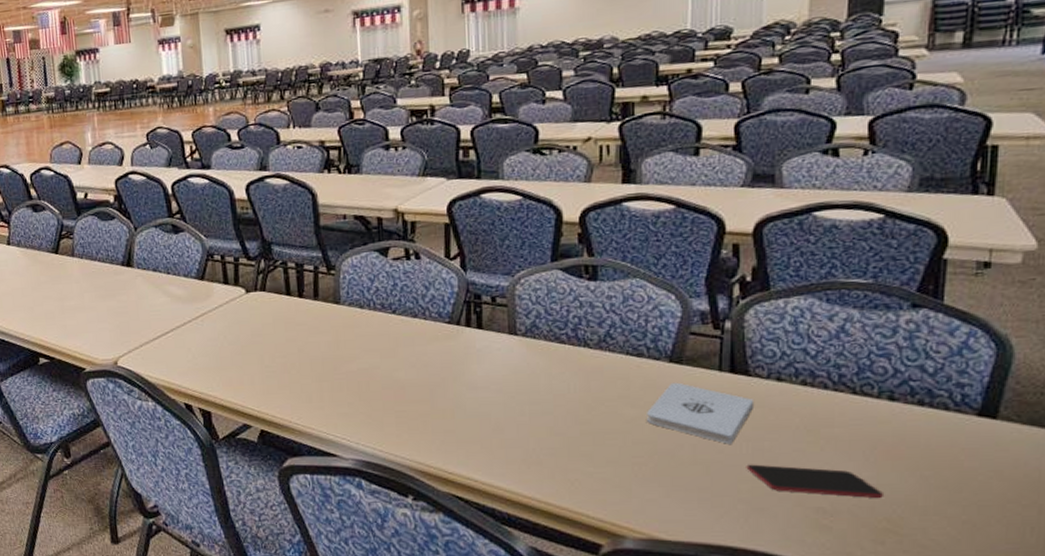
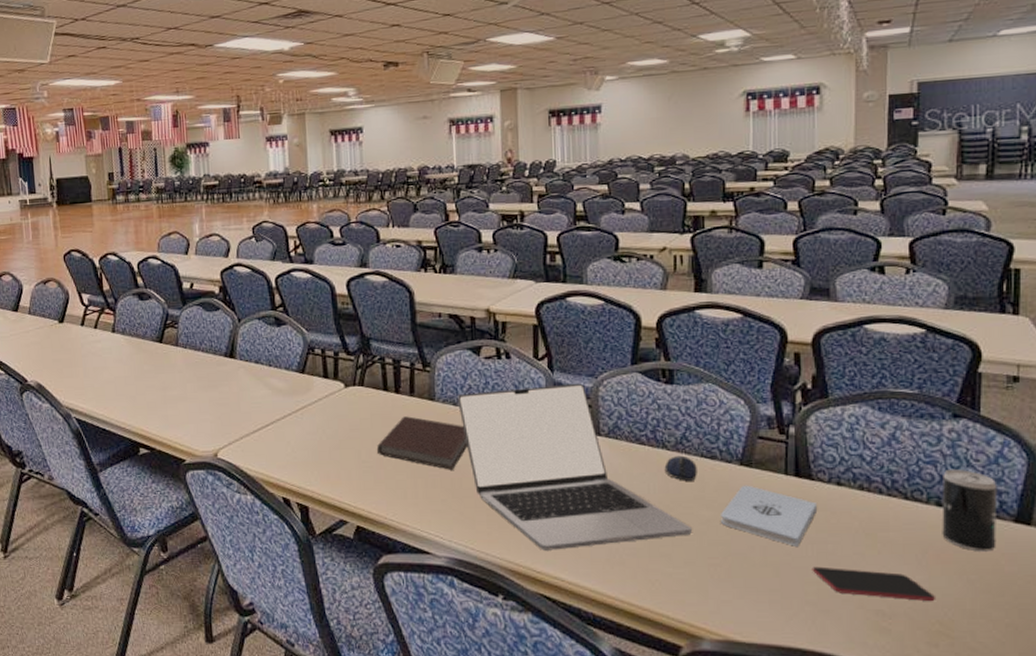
notebook: none [280,320,376,373] -> present [377,416,469,470]
laptop: none [363,282,615,452] -> present [456,383,692,550]
computer mouse: none [586,353,622,380] -> present [664,455,697,481]
beverage can: none [894,361,960,447] -> present [942,469,998,552]

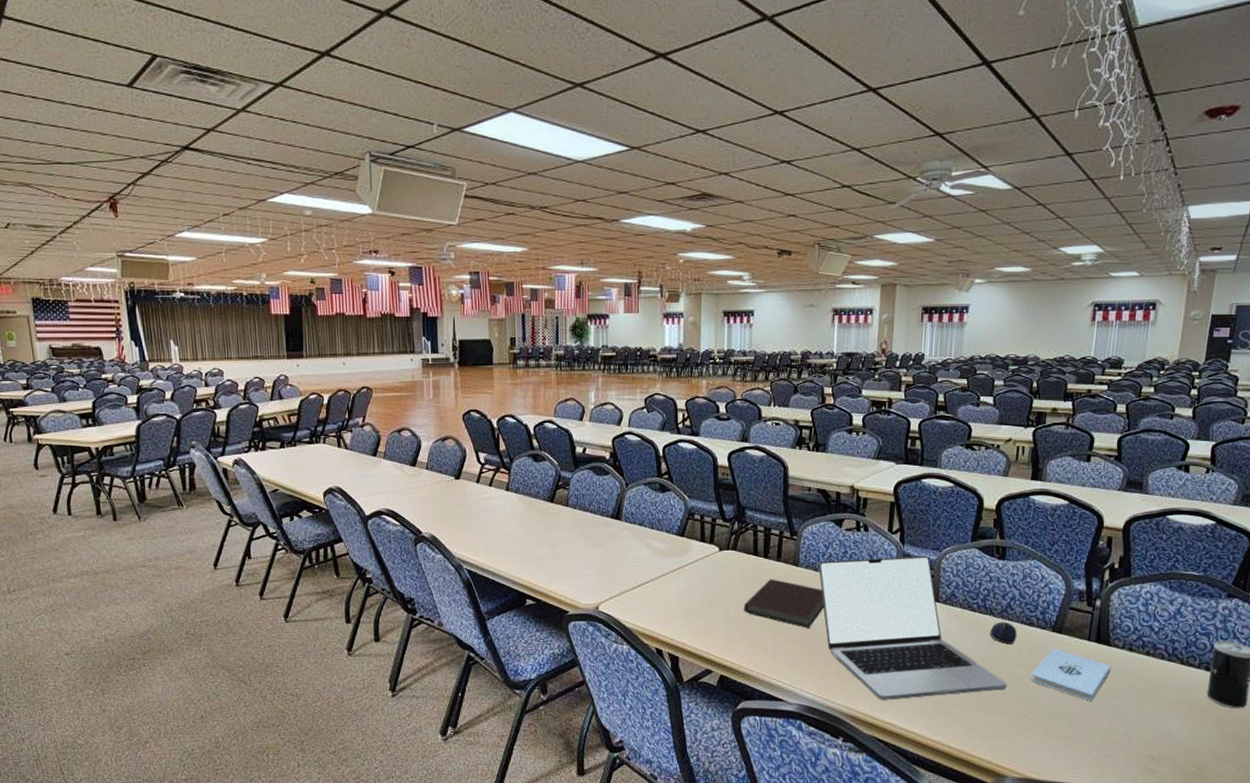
smartphone: present [812,566,937,602] -> none [1100,718,1196,749]

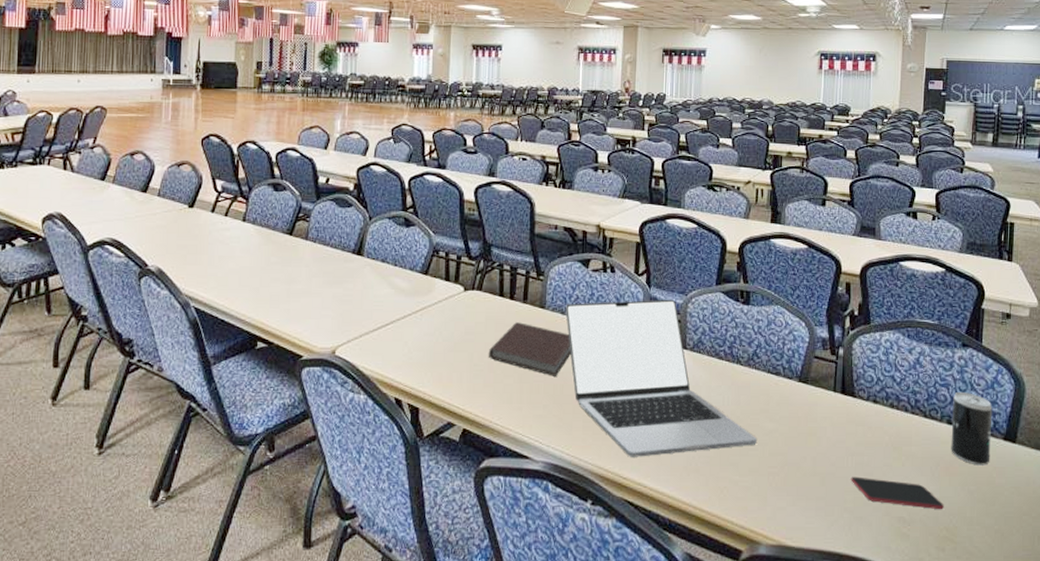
computer mouse: present [989,622,1017,644] -> none [737,371,764,395]
notepad: present [1032,648,1112,701] -> none [781,400,858,458]
smartphone: none [1100,718,1196,749] -> present [851,476,945,510]

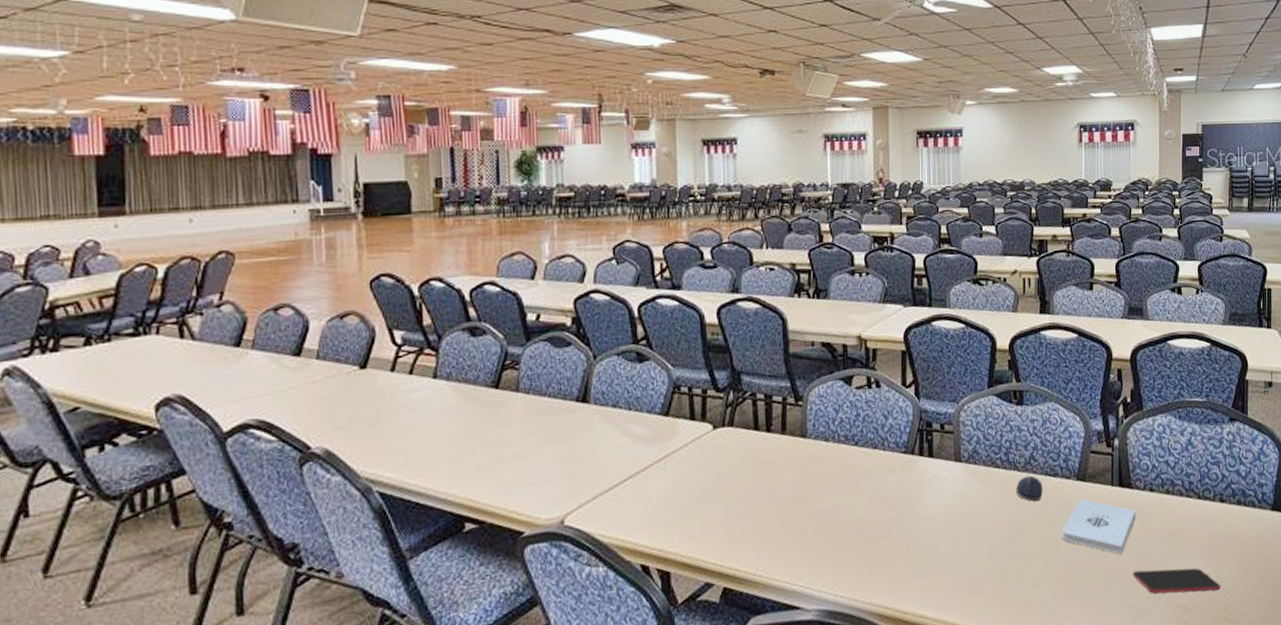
notebook: present [489,322,572,376] -> none [747,456,840,513]
laptop: present [565,299,757,457] -> none [828,409,1038,589]
computer mouse: none [737,371,764,395] -> present [1016,475,1043,501]
notepad: none [781,400,858,458] -> present [1062,499,1136,554]
beverage can: present [951,391,993,465] -> none [1224,467,1260,540]

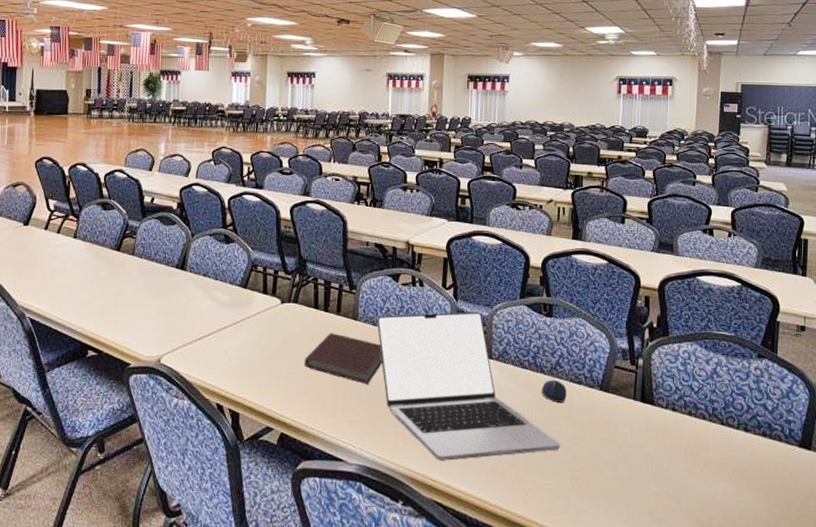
notebook: none [747,456,840,513] -> present [305,333,383,384]
laptop: none [828,409,1038,589] -> present [376,311,560,461]
notepad: present [1062,499,1136,554] -> none [583,408,657,463]
smartphone: present [1132,568,1221,594] -> none [650,481,742,514]

